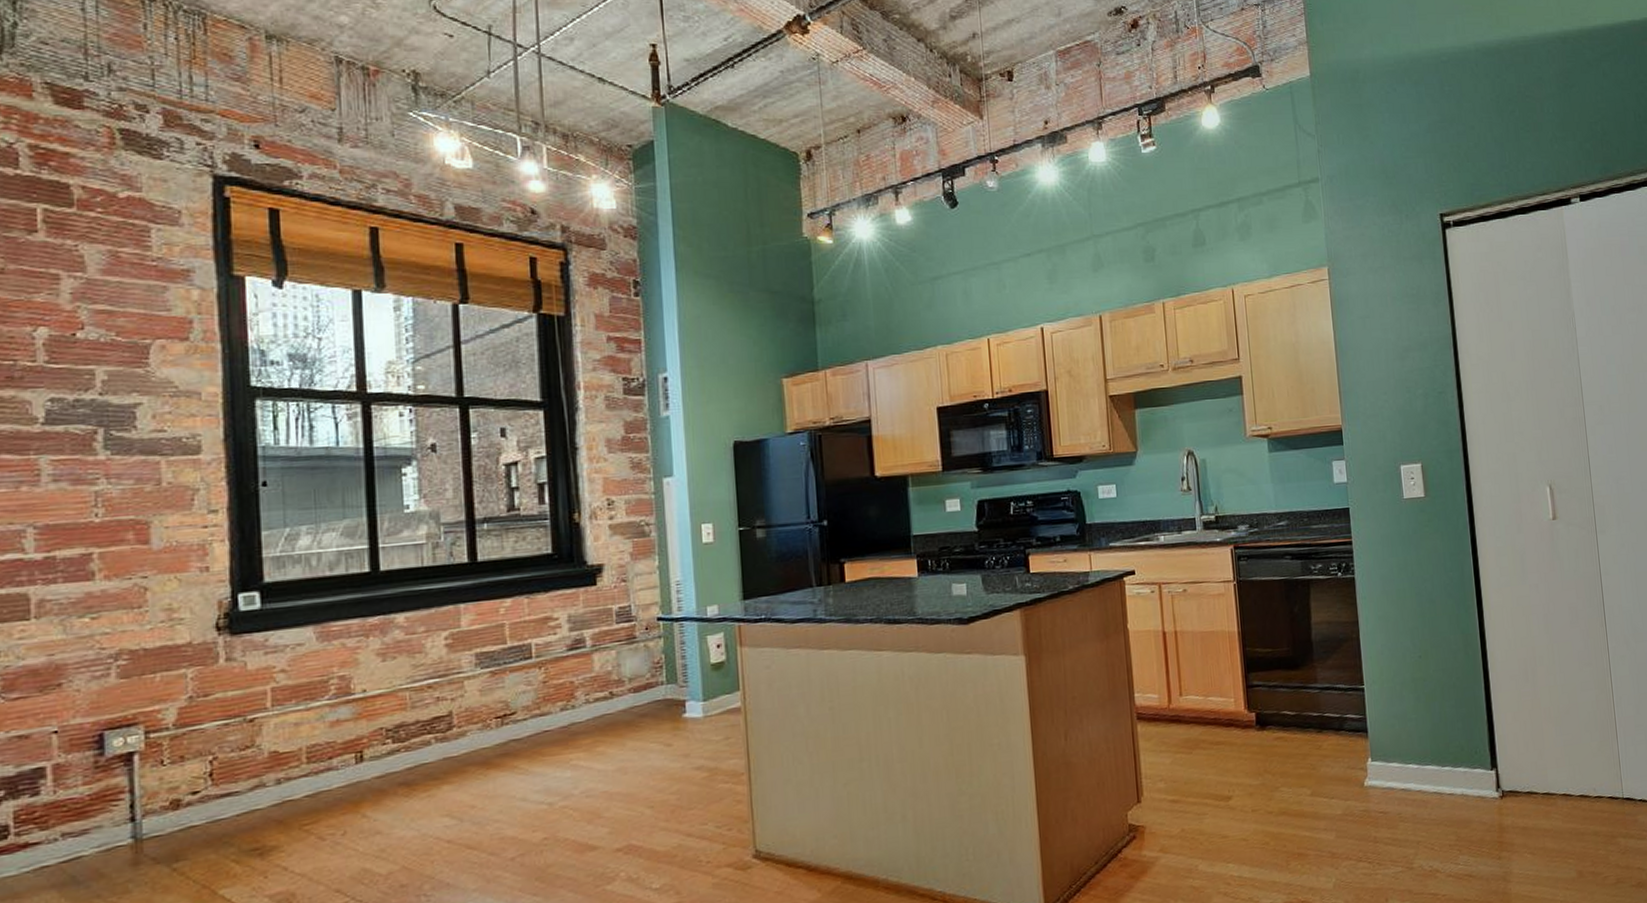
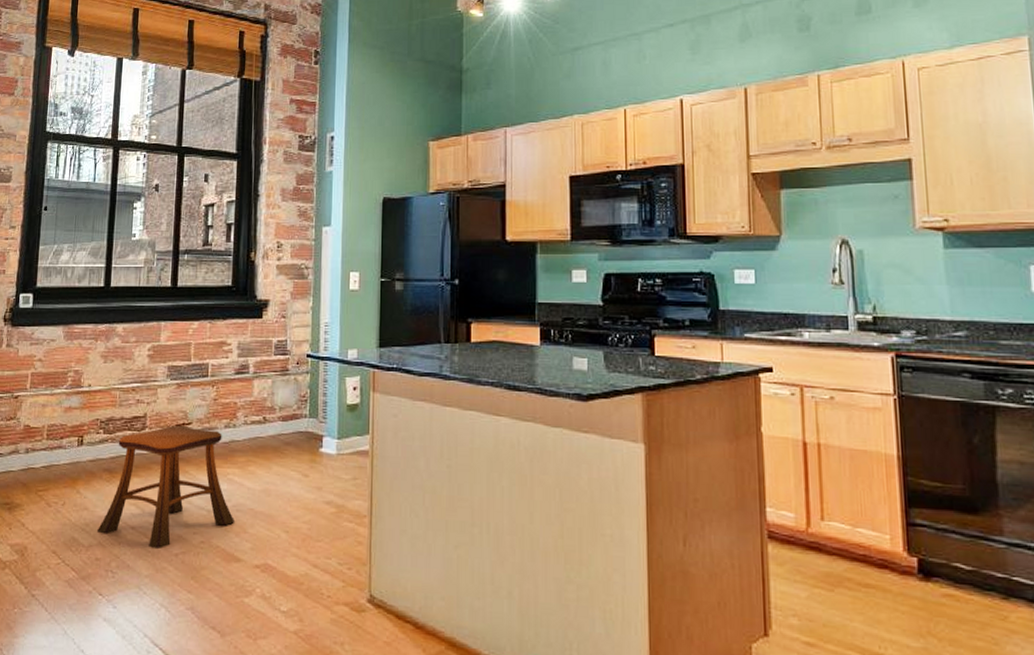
stool: none [397,715,585,859] -> present [96,424,234,550]

